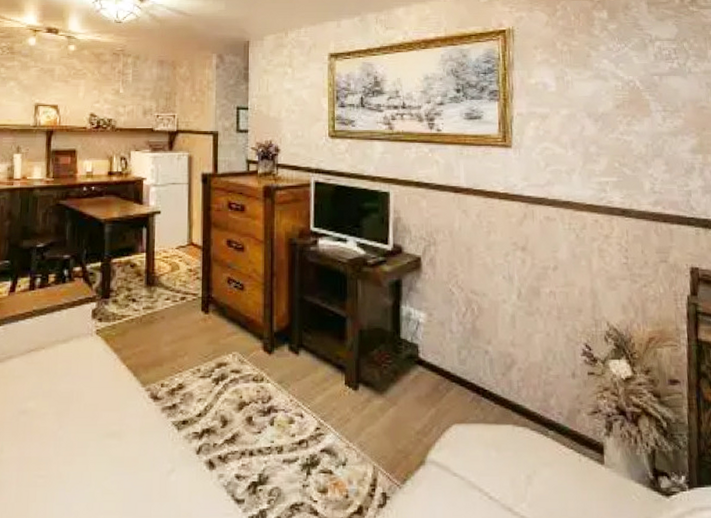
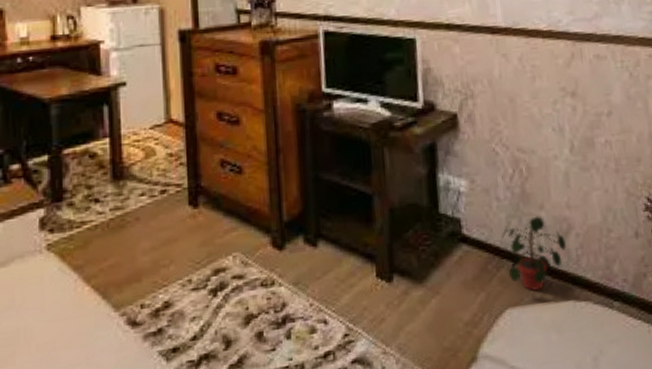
potted plant: none [453,349,509,412] -> present [502,216,566,291]

